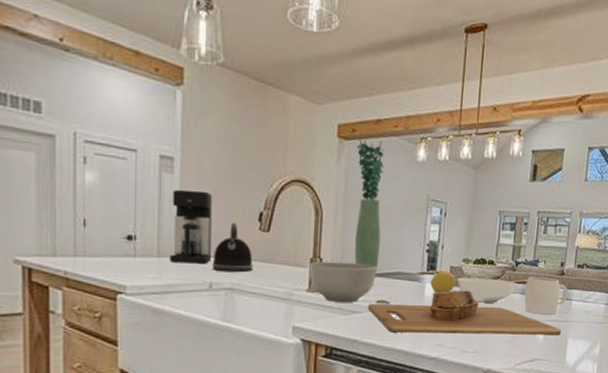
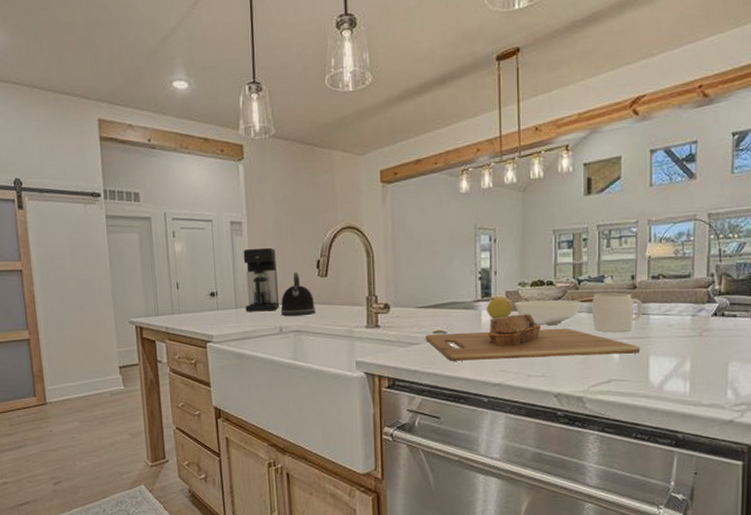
bowl: present [309,261,377,302] -> none [366,297,431,336]
vase: present [354,138,384,279] -> none [400,179,432,310]

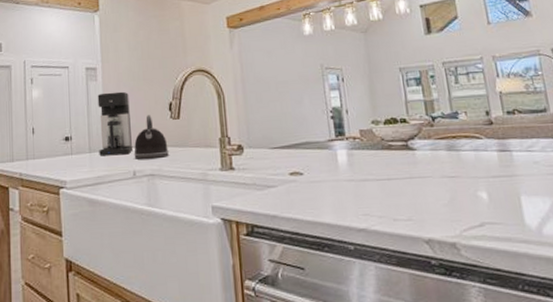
cutting board: present [425,314,640,361] -> none [281,152,509,205]
lemon: present [487,296,513,319] -> none [342,135,369,159]
bowl: present [515,299,582,325] -> none [370,137,439,164]
mug: present [591,292,643,332] -> none [449,129,505,171]

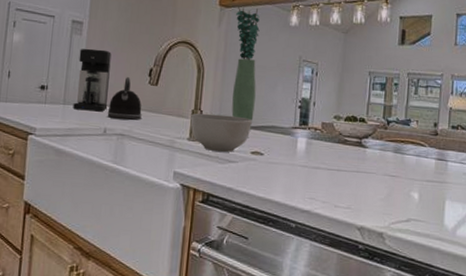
bowl: none [219,137,285,178] -> present [190,113,252,152]
vase: none [246,24,285,151] -> present [231,6,260,131]

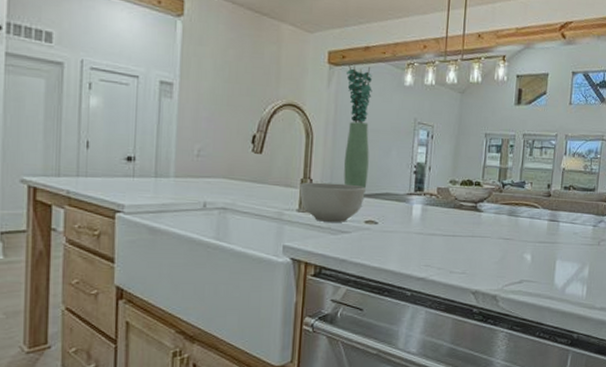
coffee maker: present [73,48,112,112] -> none [166,113,208,184]
kettle: present [107,77,142,120] -> none [206,145,246,192]

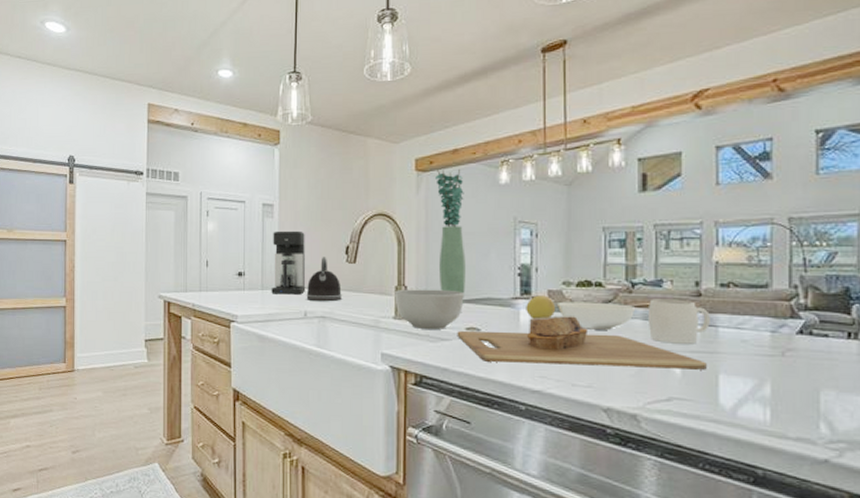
coffee maker: none [166,113,208,184] -> present [271,230,306,295]
kettle: none [206,145,246,192] -> present [306,257,342,301]
cutting board: none [356,211,549,257] -> present [457,316,707,370]
lemon: none [418,192,443,214] -> present [526,295,556,319]
bowl: none [444,198,504,224] -> present [558,301,636,330]
mug: none [511,198,555,236] -> present [647,299,710,344]

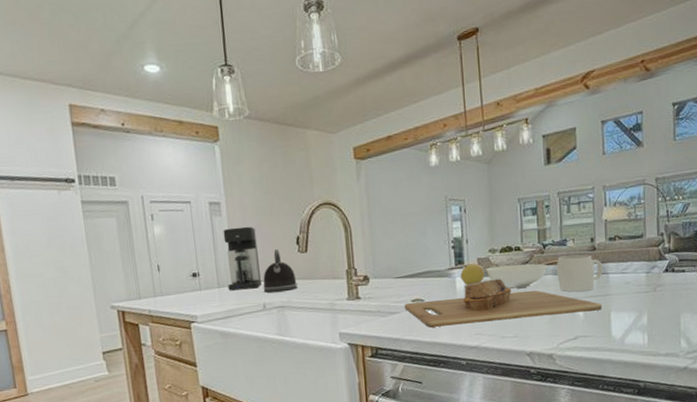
bowl: present [395,289,464,329] -> none [346,267,408,306]
vase: present [436,168,465,305] -> none [373,155,409,280]

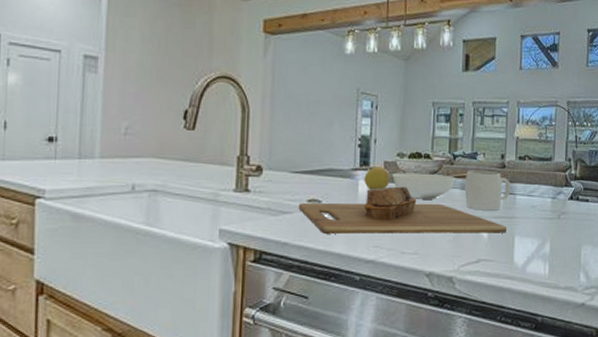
coffee maker: present [223,226,262,291] -> none [91,88,136,165]
kettle: present [263,249,297,293] -> none [135,122,177,172]

